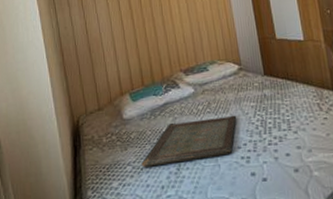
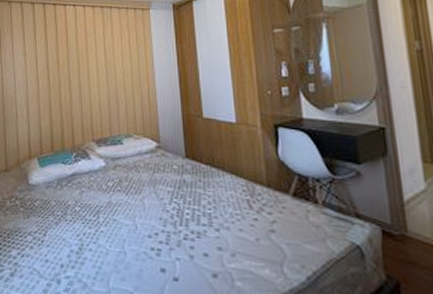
serving tray: present [141,115,237,167] -> none [42,196,150,243]

